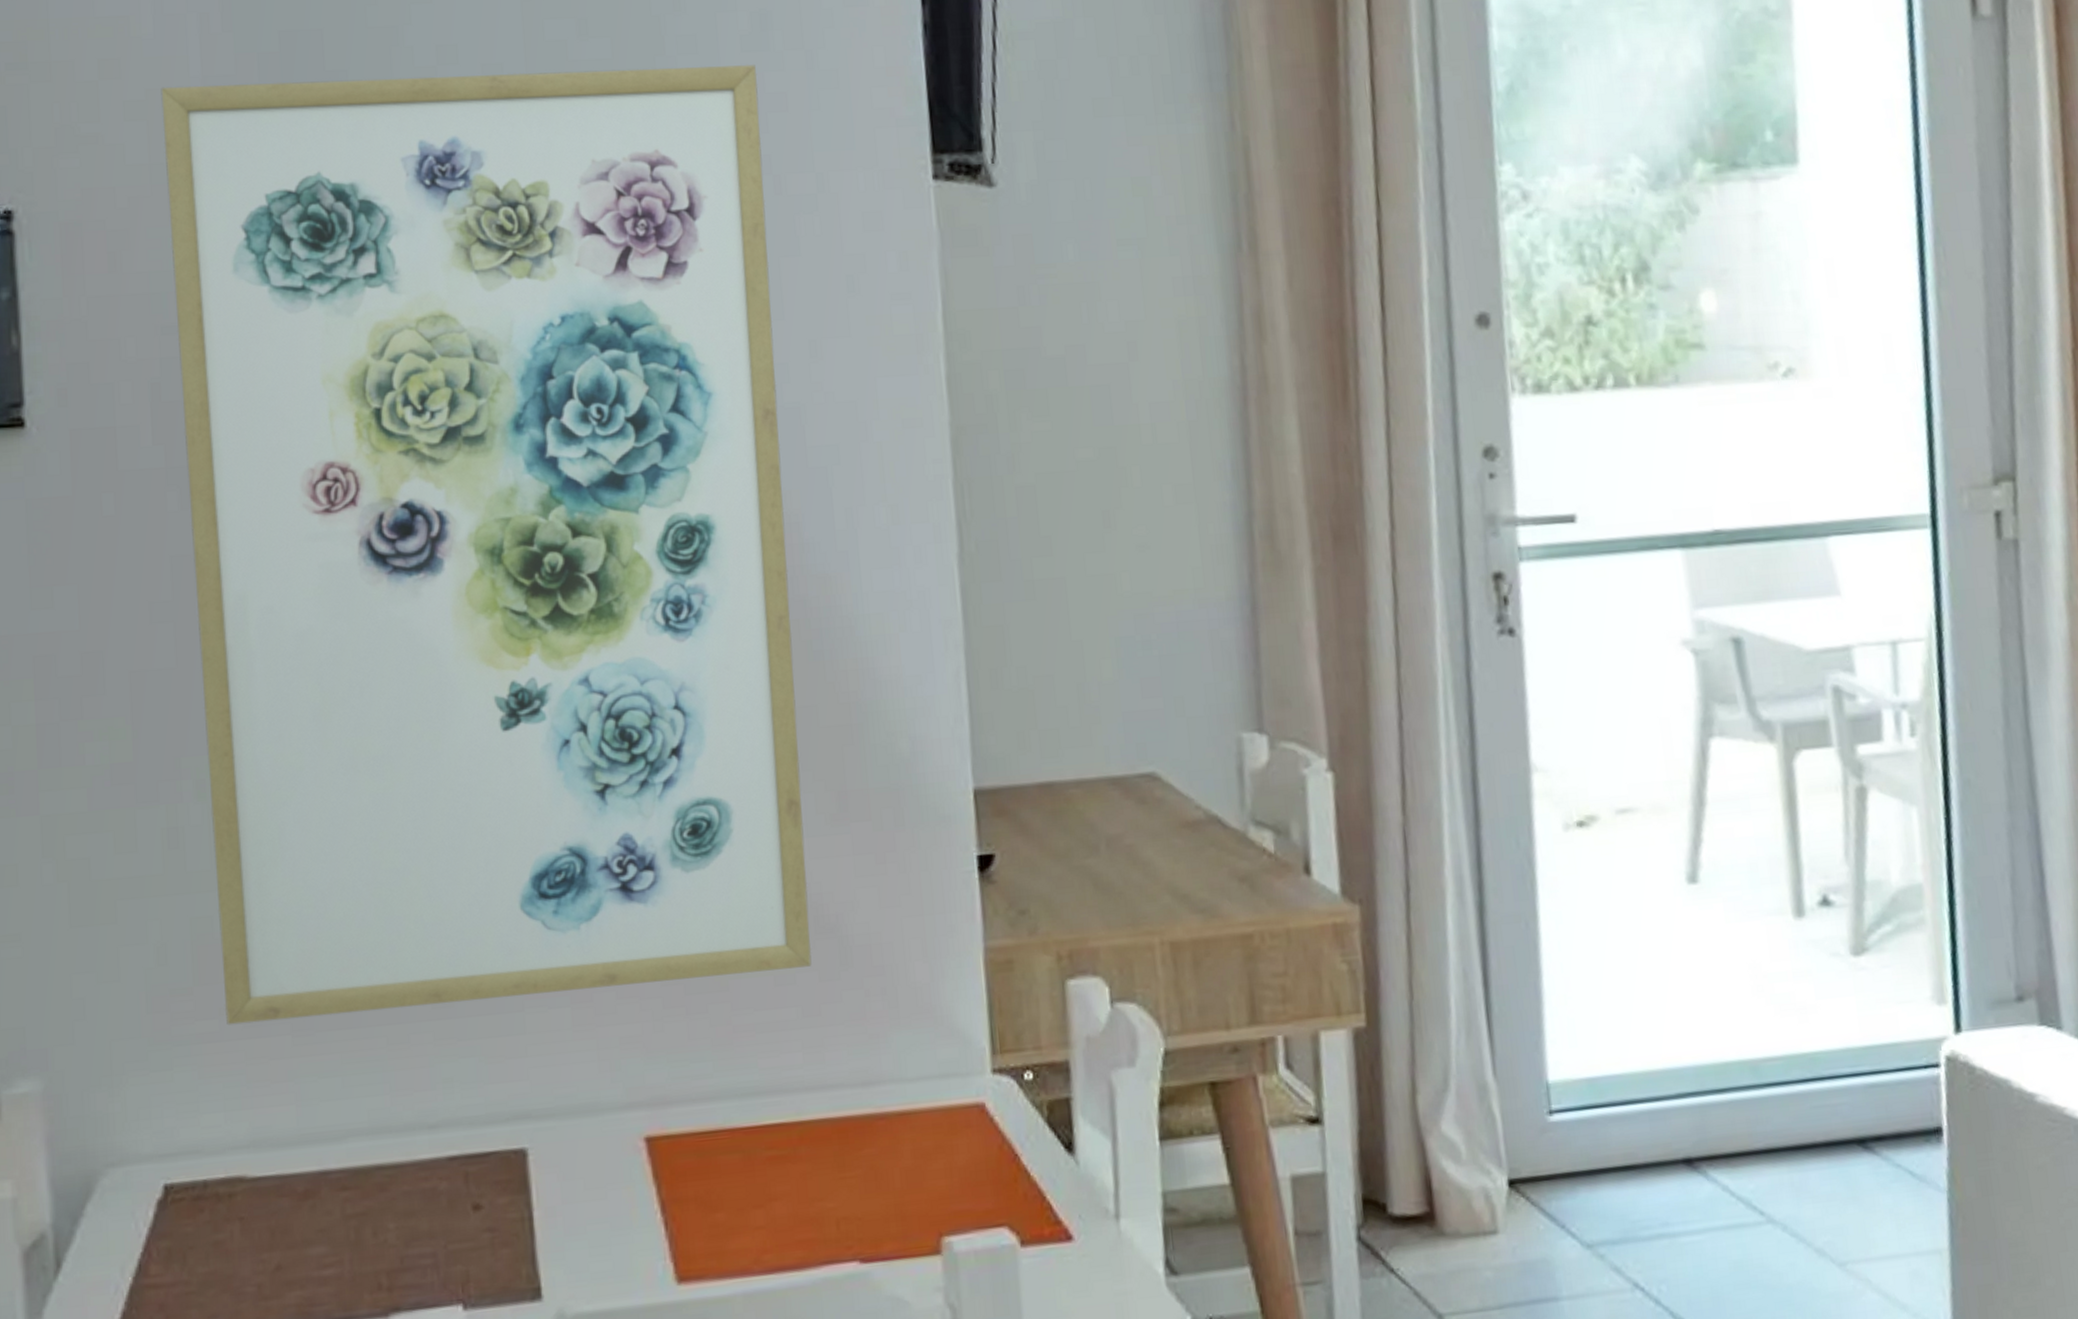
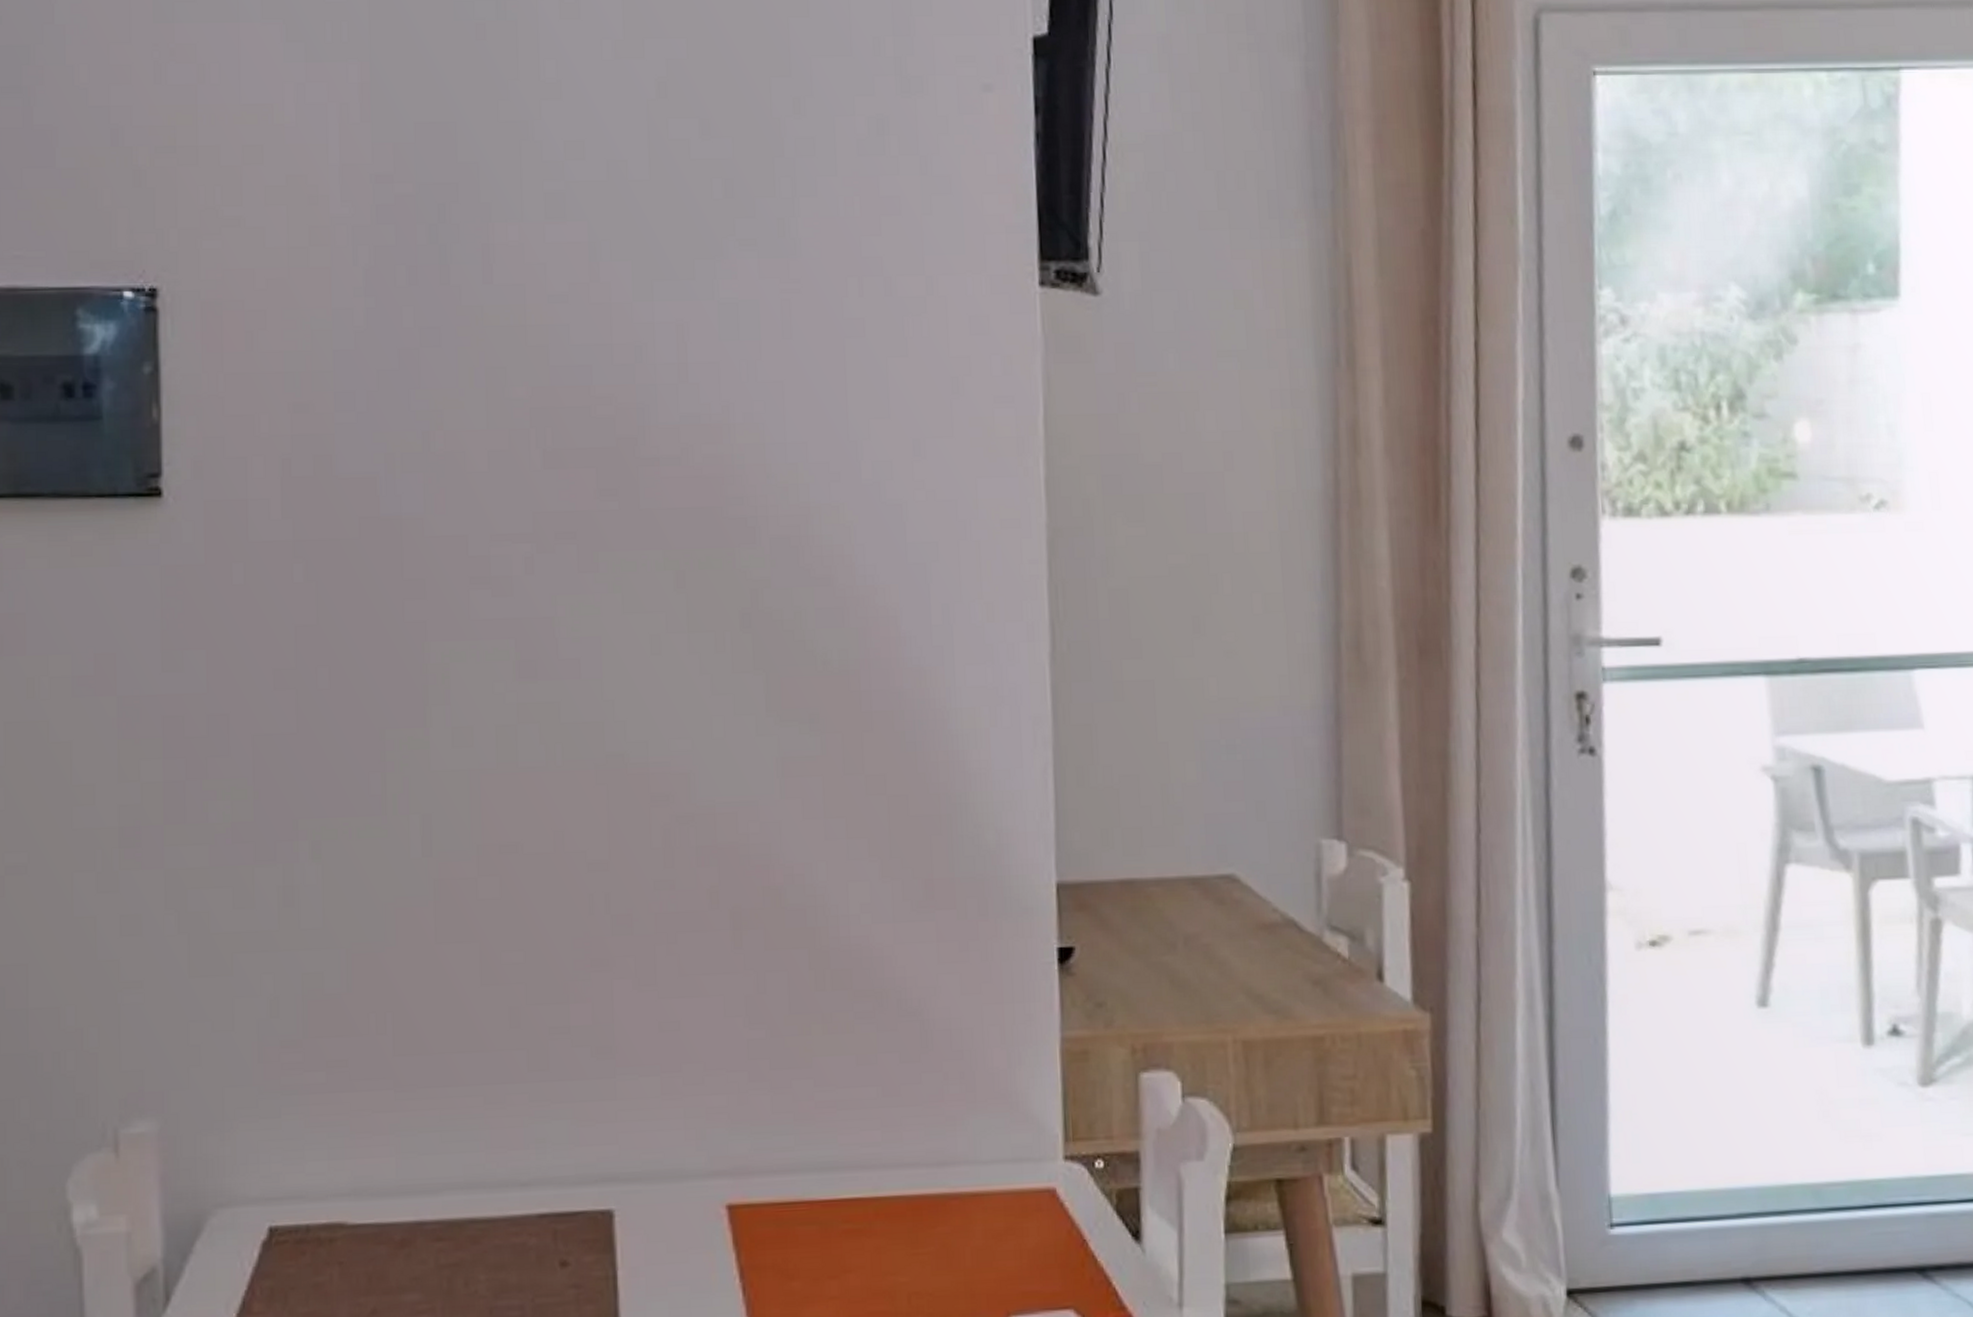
wall art: present [161,64,812,1026] -> none [301,167,894,1078]

